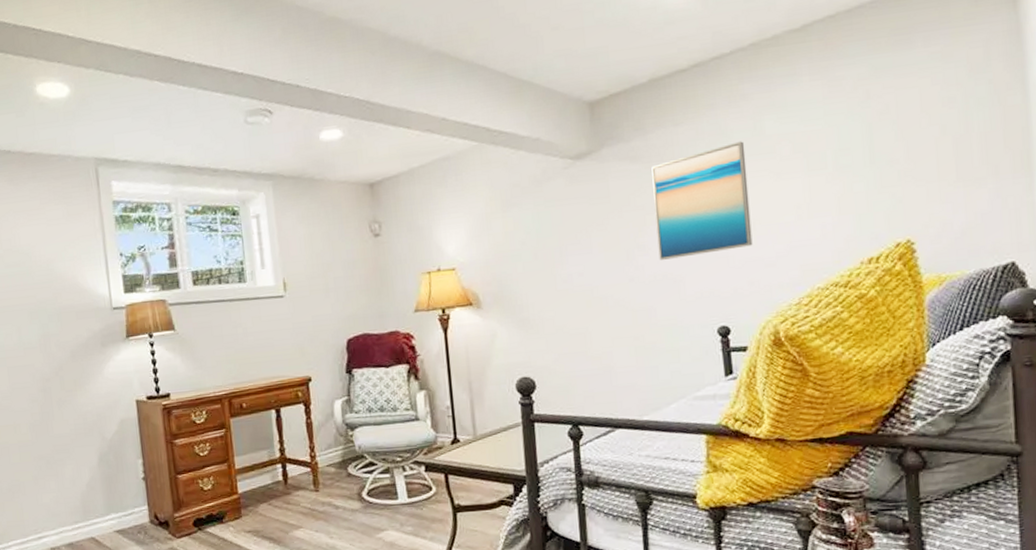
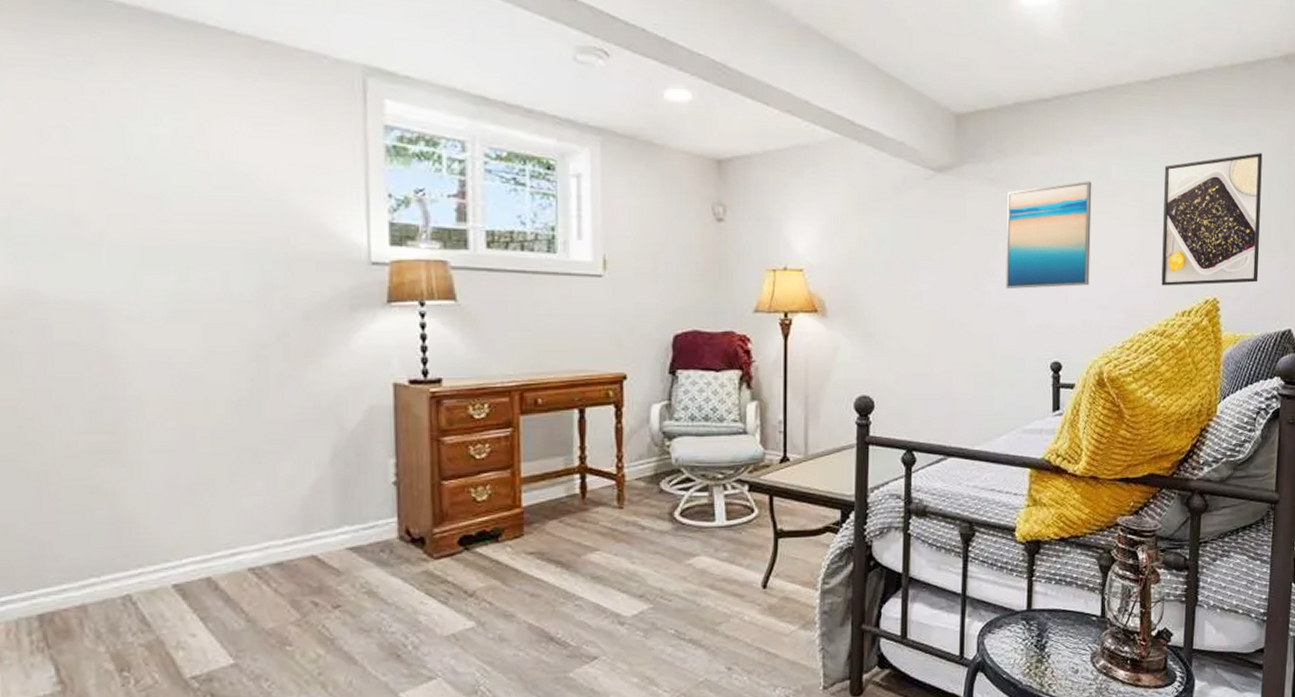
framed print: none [828,76,963,235] -> present [1161,153,1263,286]

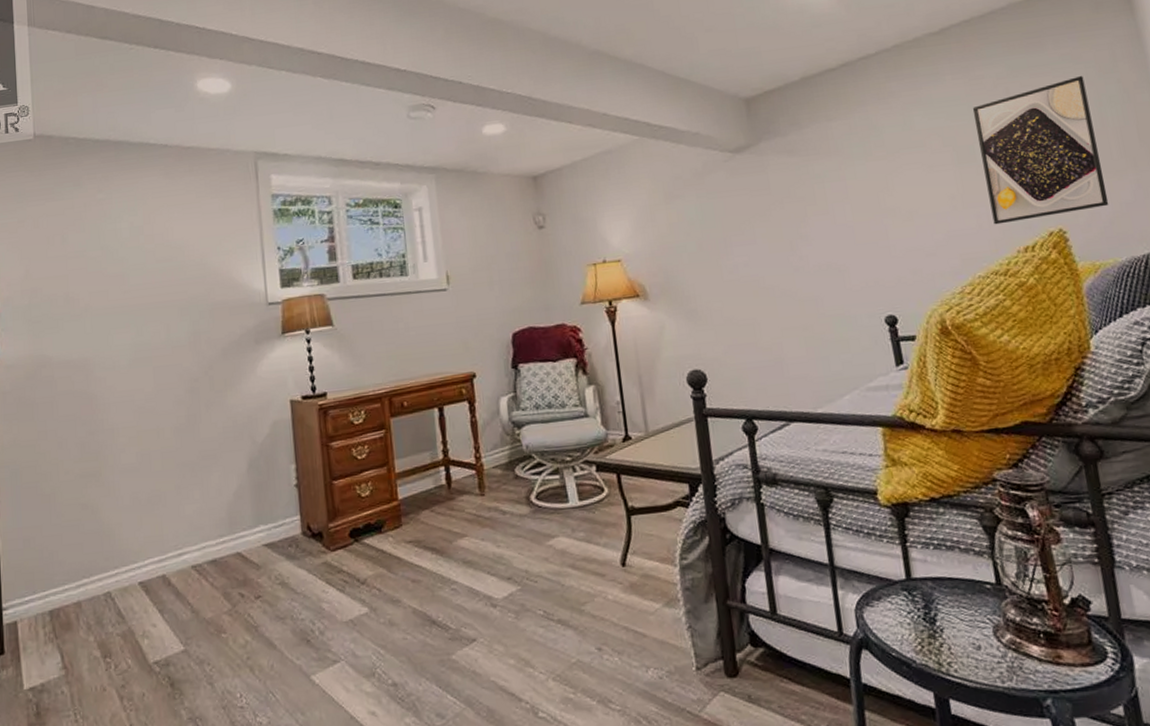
wall art: present [1006,181,1092,289] -> none [809,135,912,250]

